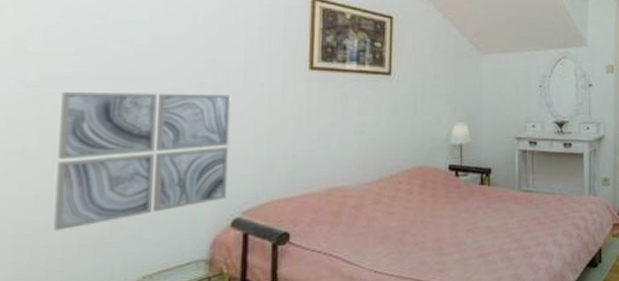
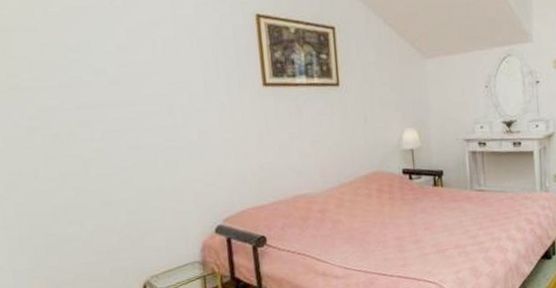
wall art: present [54,91,231,231] -> none [56,115,208,241]

